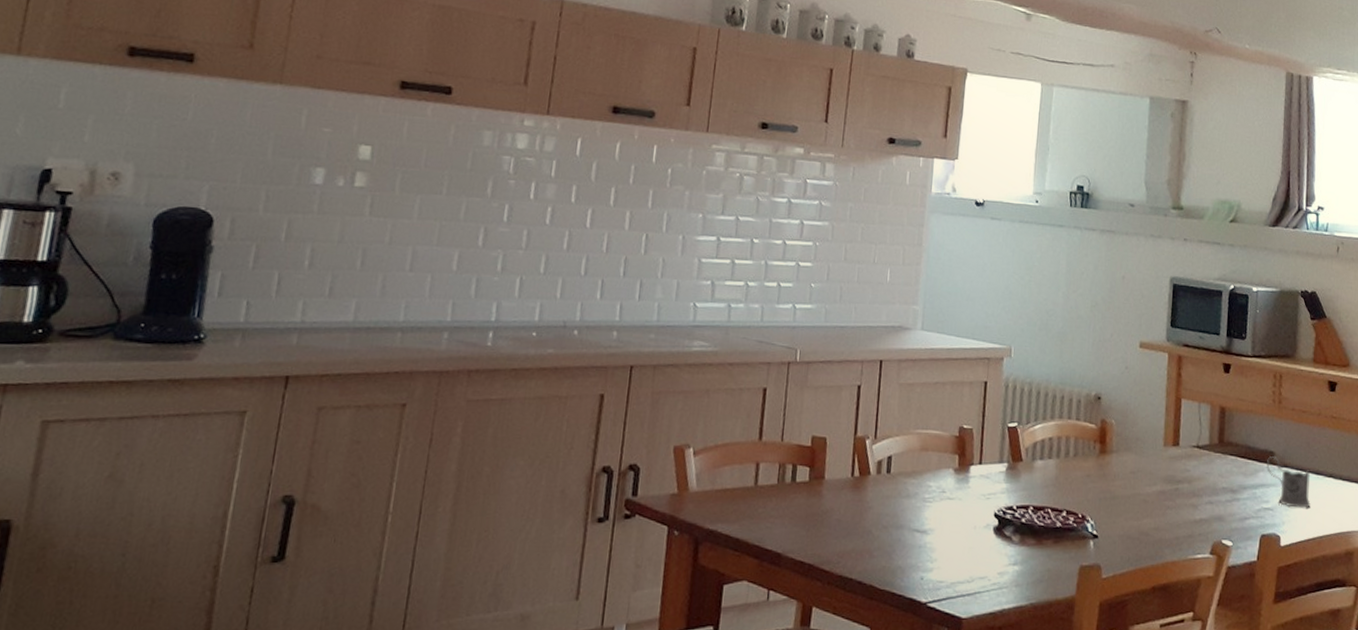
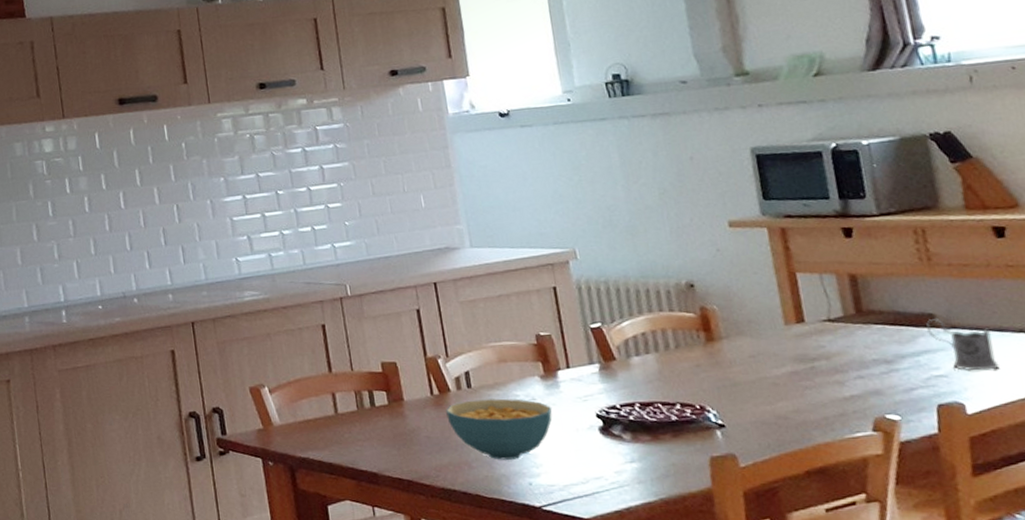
cereal bowl: none [861,486,958,552] -> present [446,398,553,460]

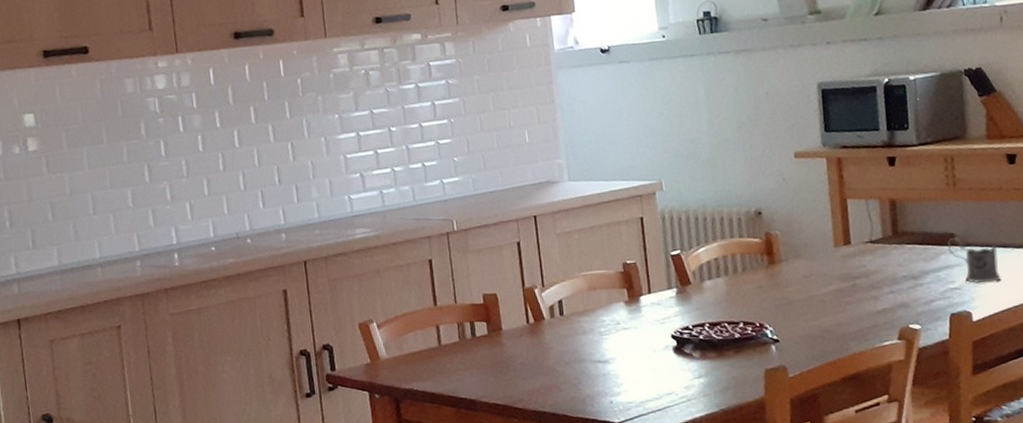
cereal bowl: present [446,398,553,460] -> none [540,324,634,382]

